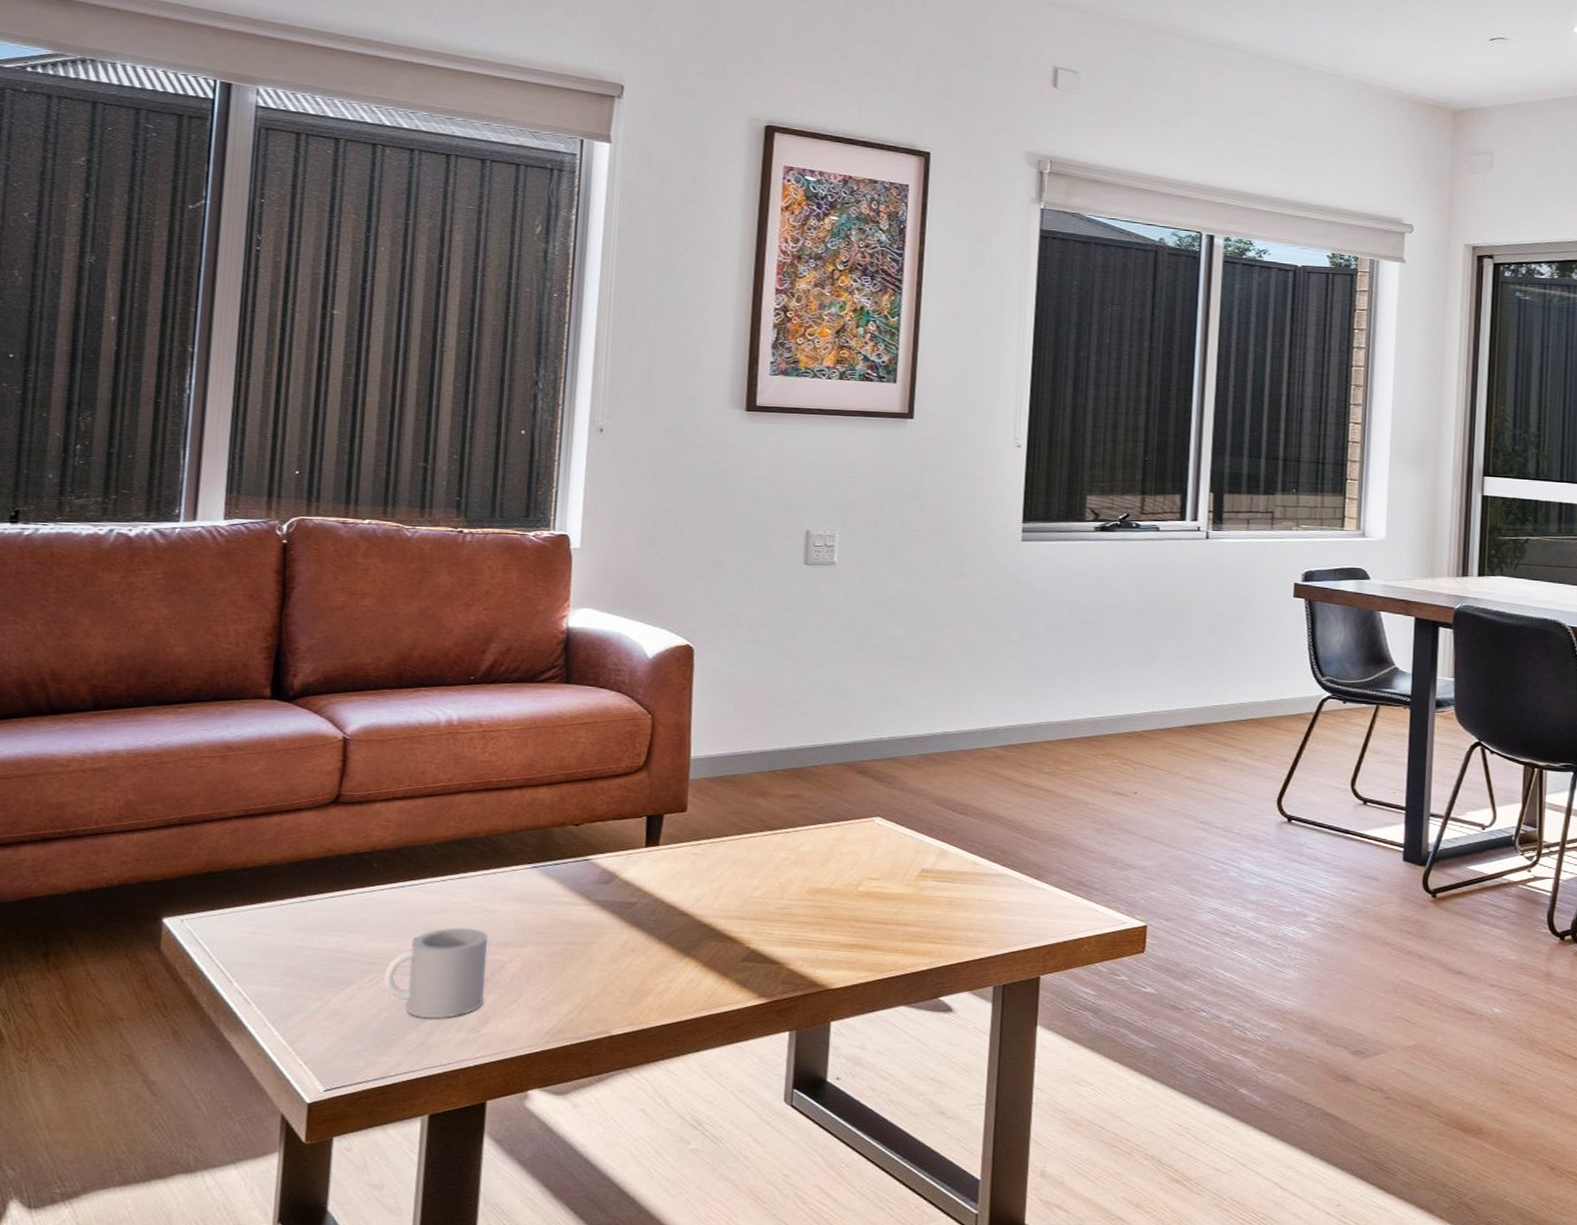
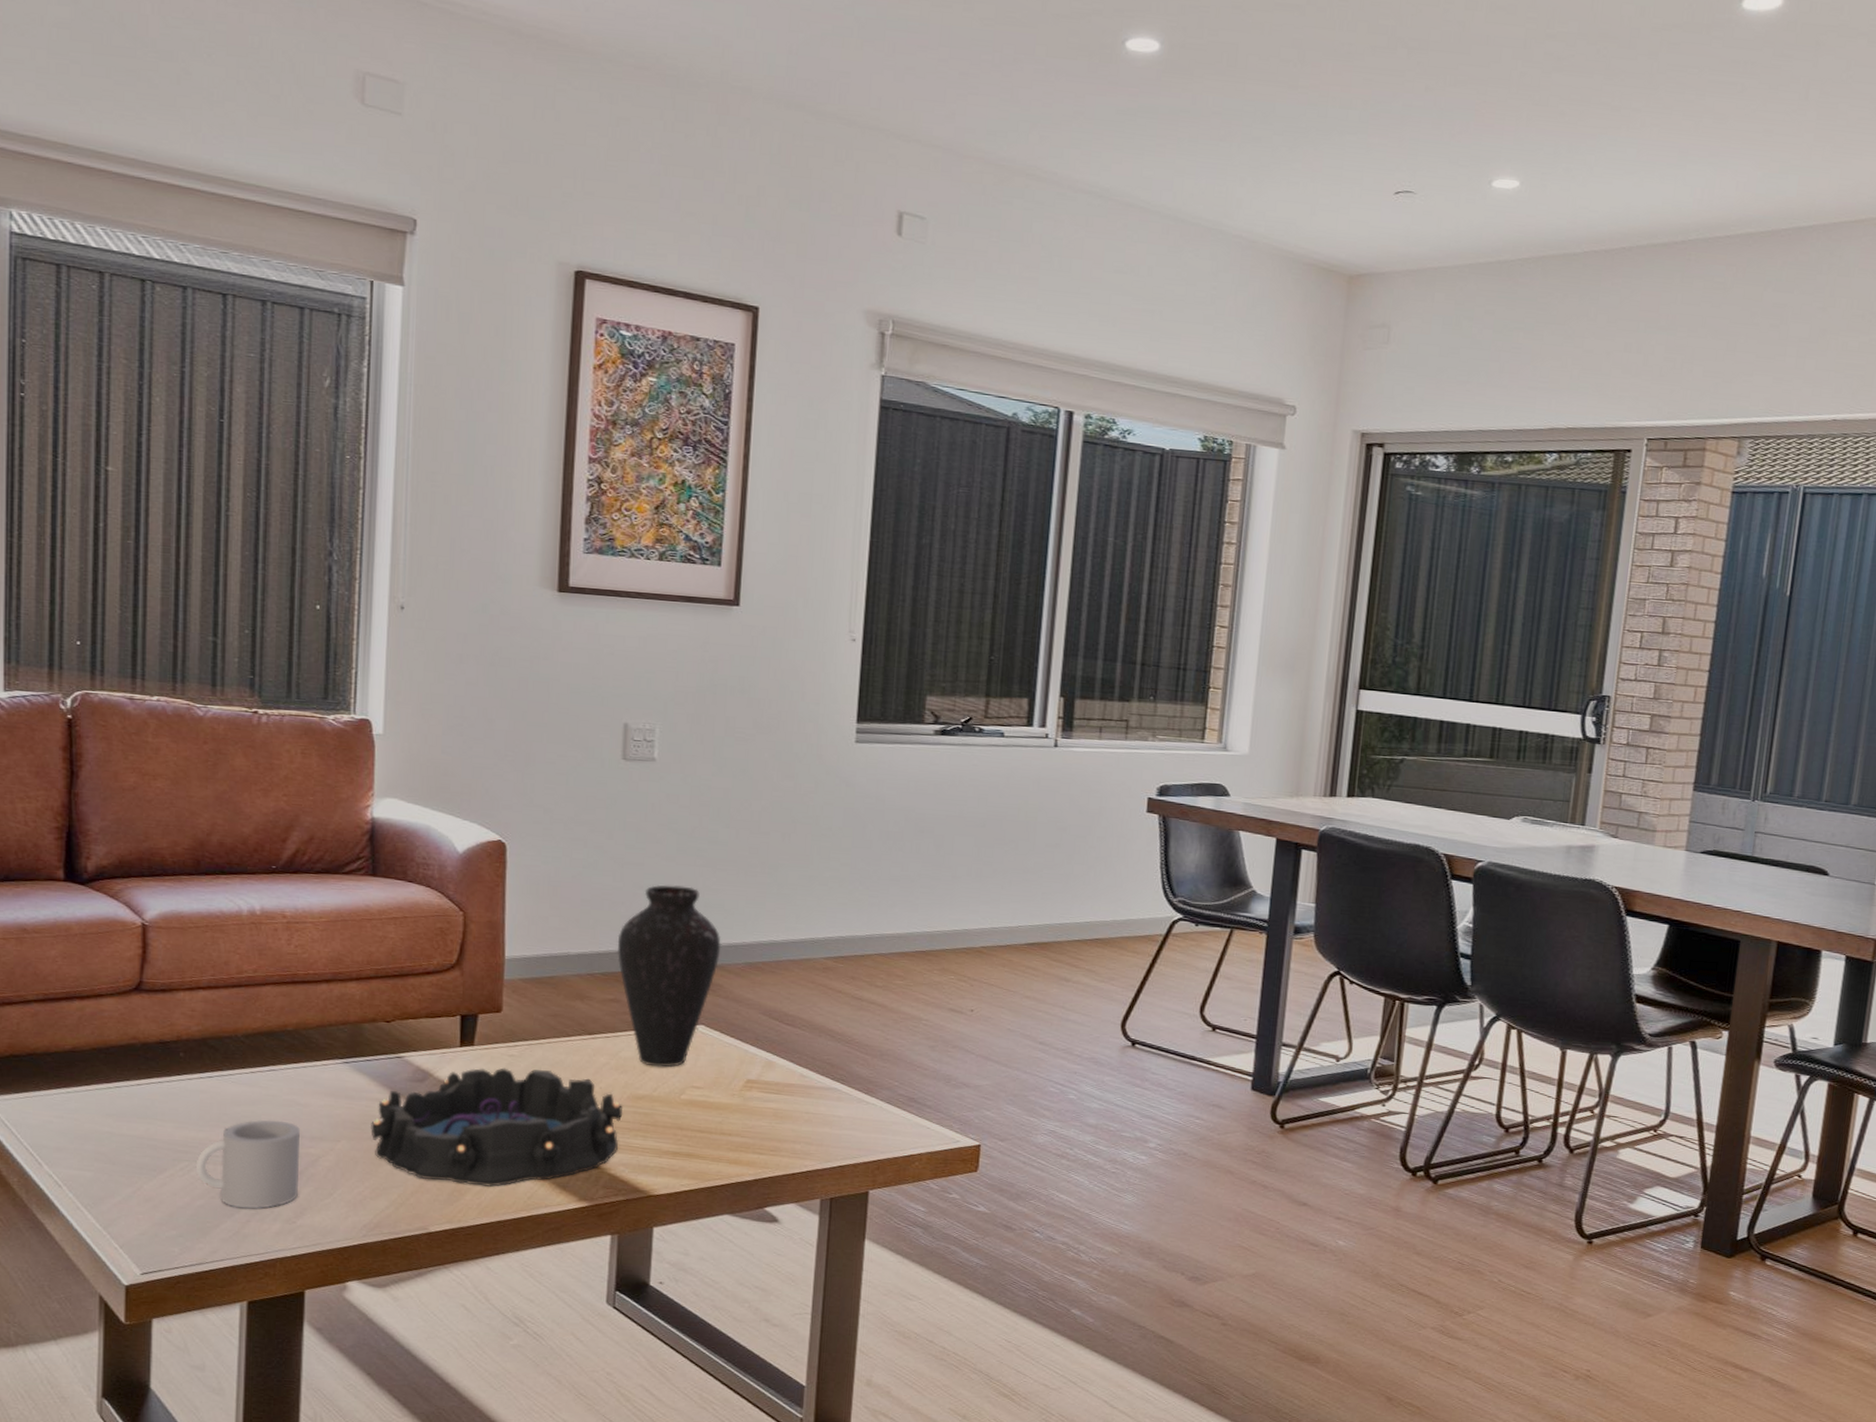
decorative bowl: none [556,866,803,987] -> present [371,1068,624,1187]
vase: none [797,682,897,860] -> present [617,885,721,1067]

